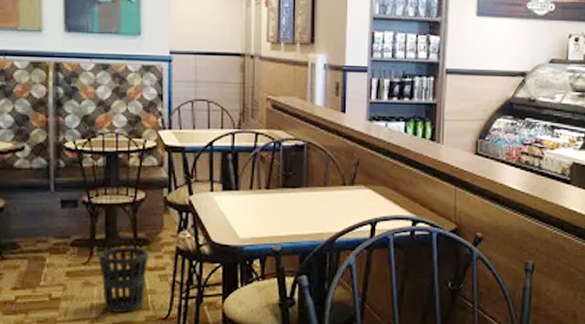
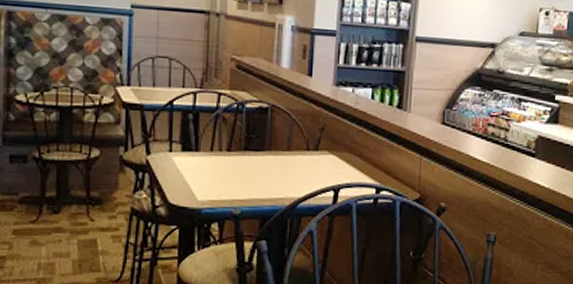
wastebasket: present [98,247,148,312] -> none [47,206,101,274]

